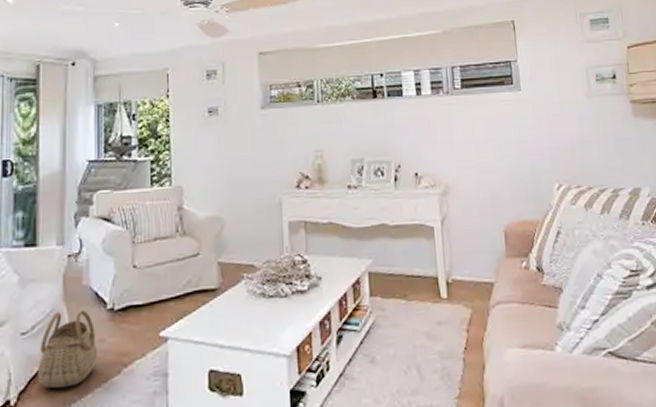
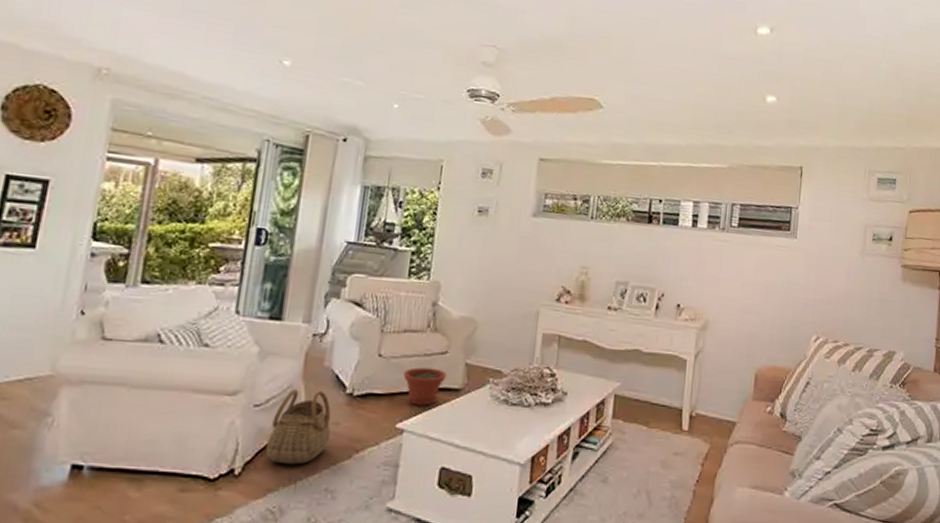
plant pot: none [160,271,202,312] -> present [403,367,447,406]

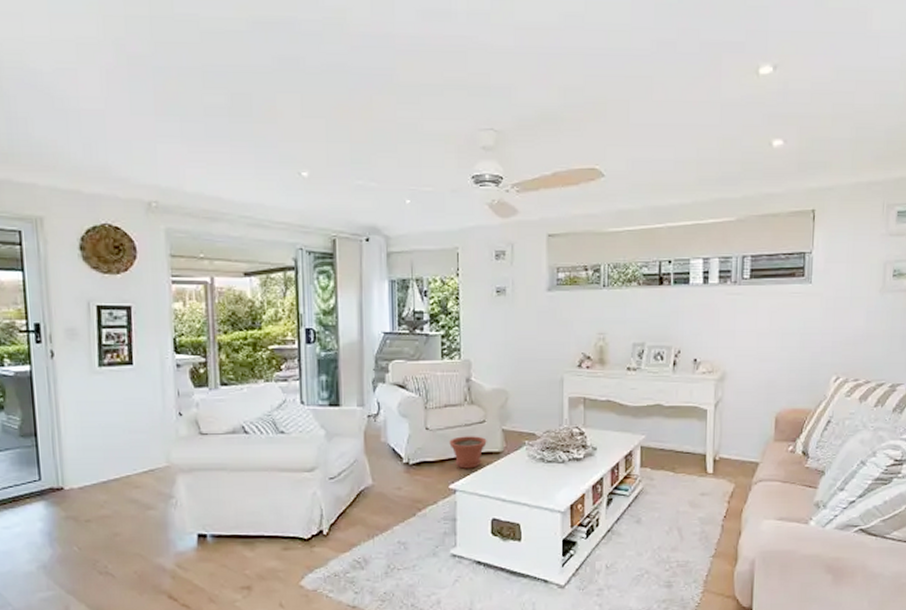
basket: present [265,388,331,465] -> none [344,462,396,524]

